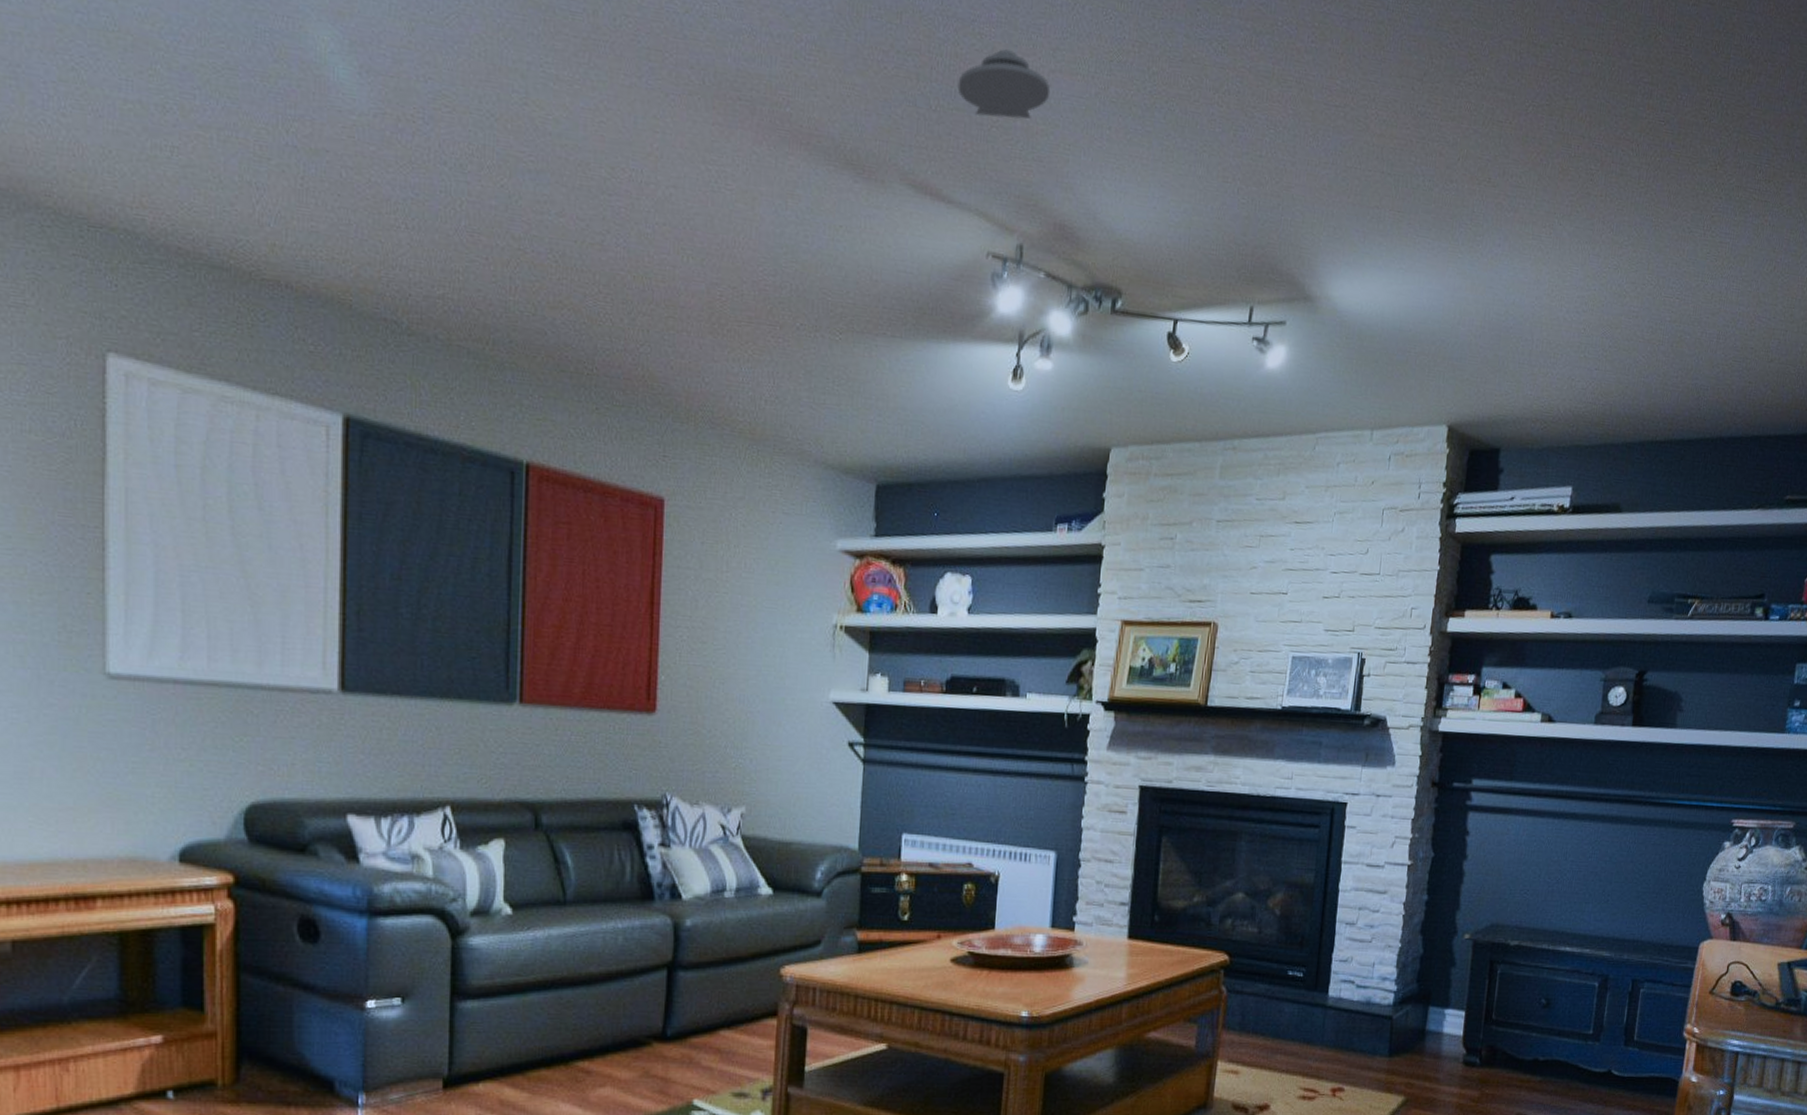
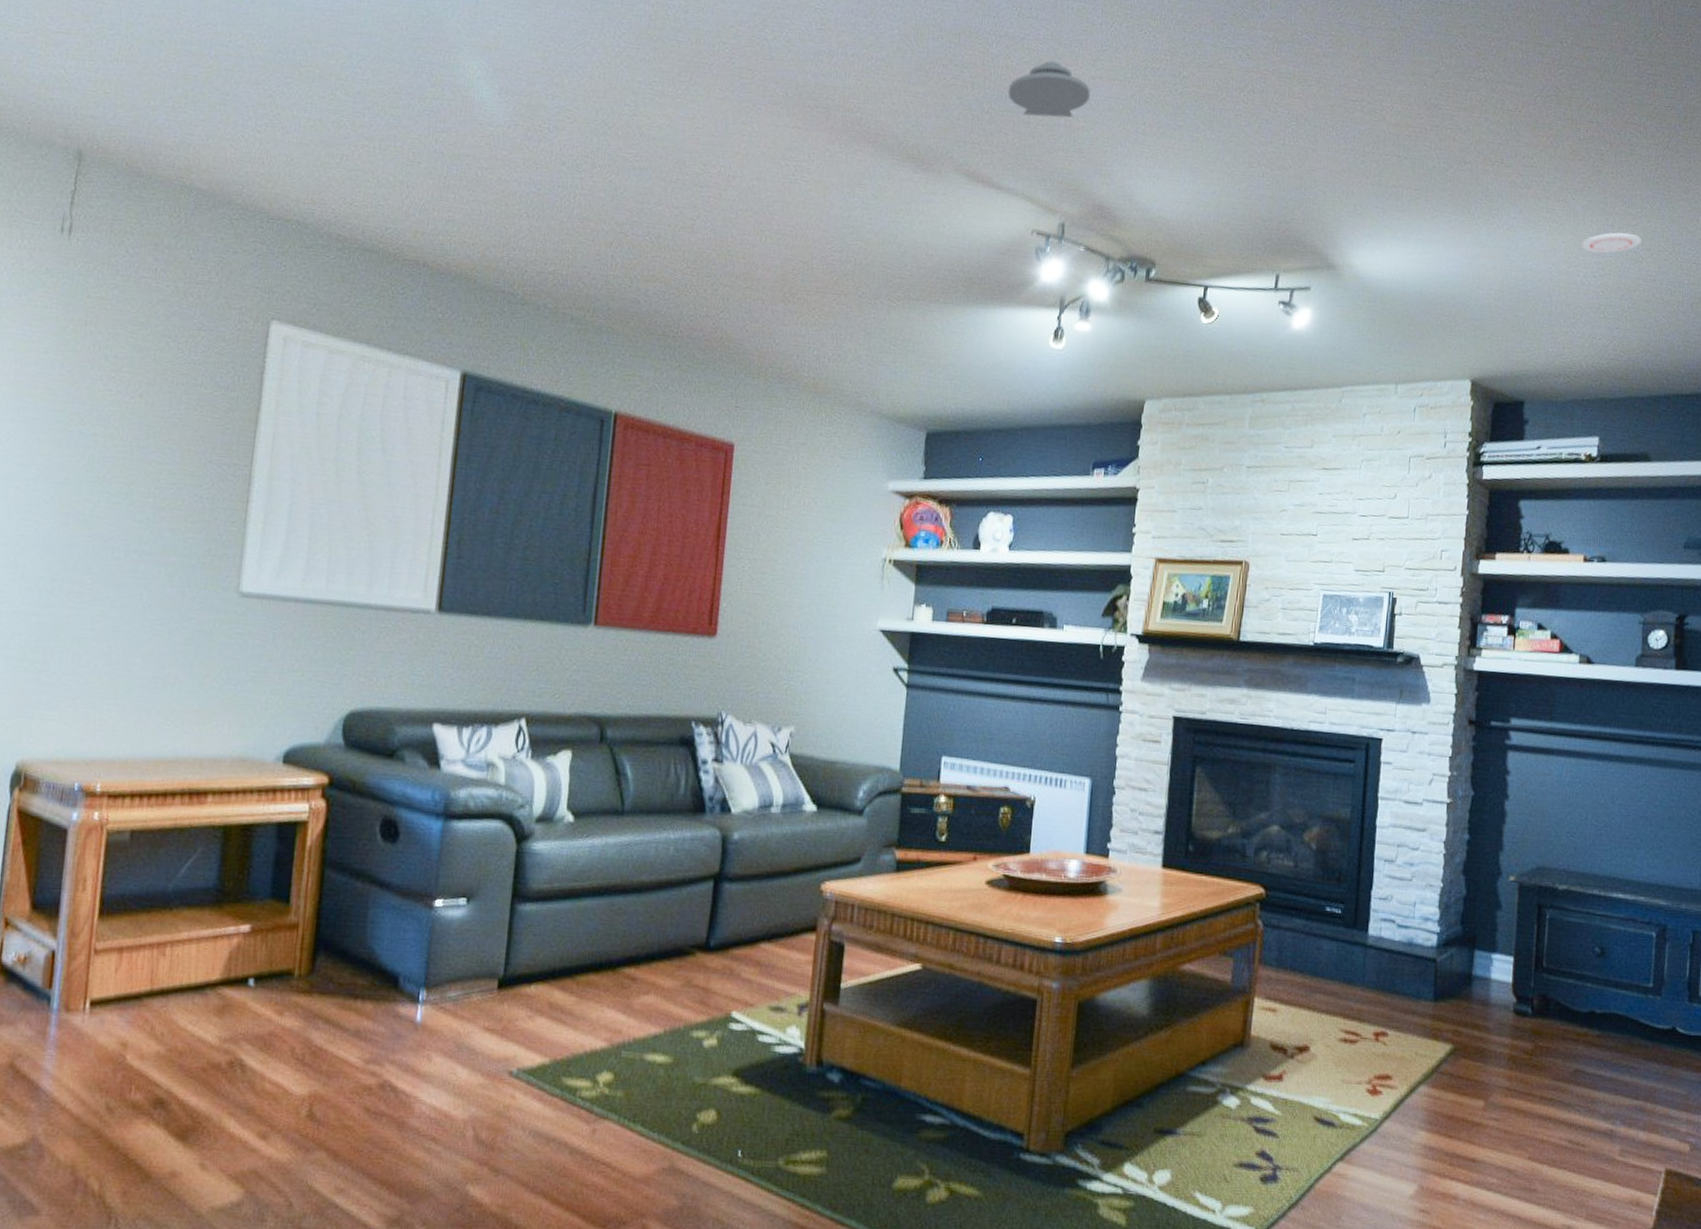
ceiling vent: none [1565,262,1627,287] -> present [1581,232,1641,254]

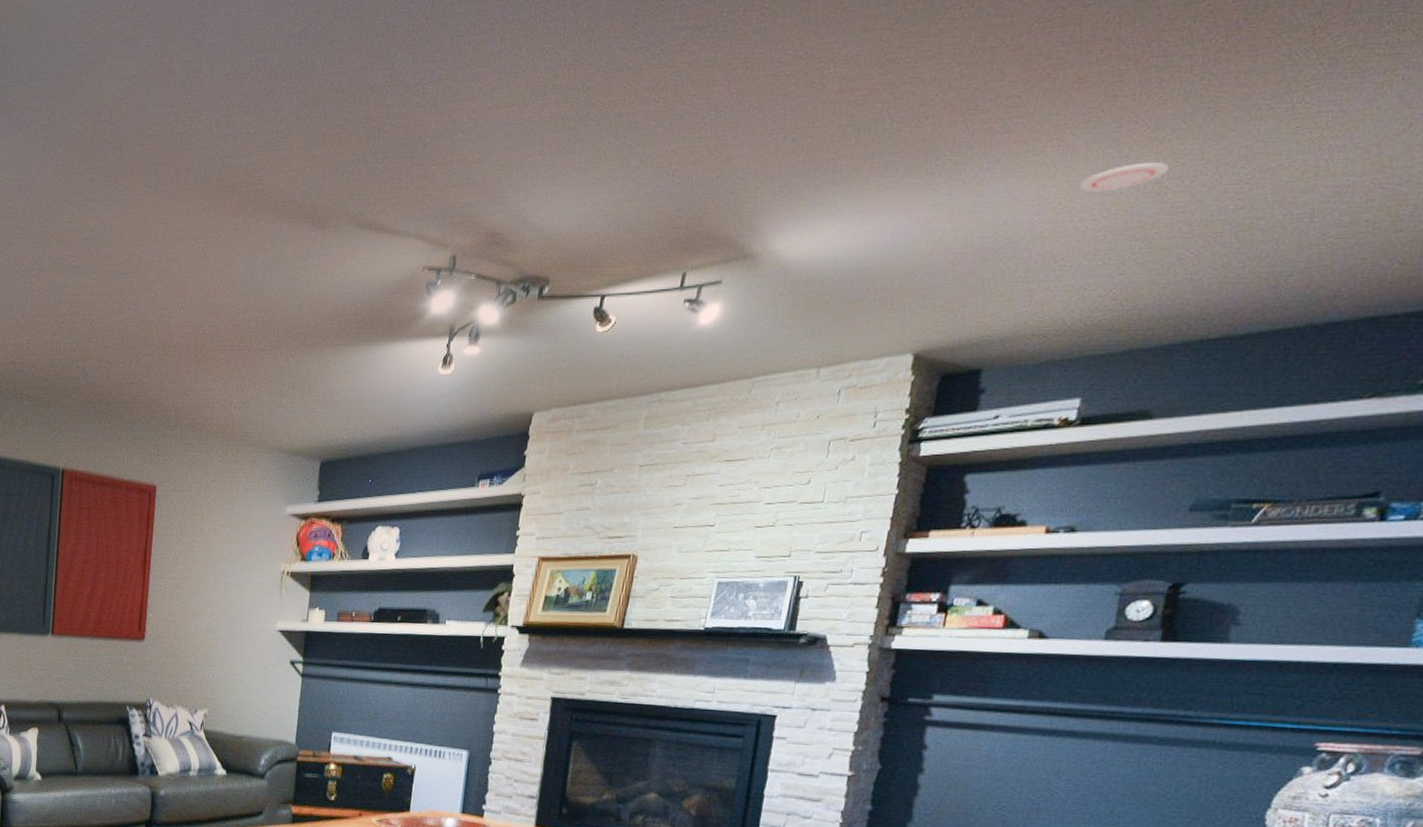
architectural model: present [1008,60,1090,118] -> none [402,100,486,158]

